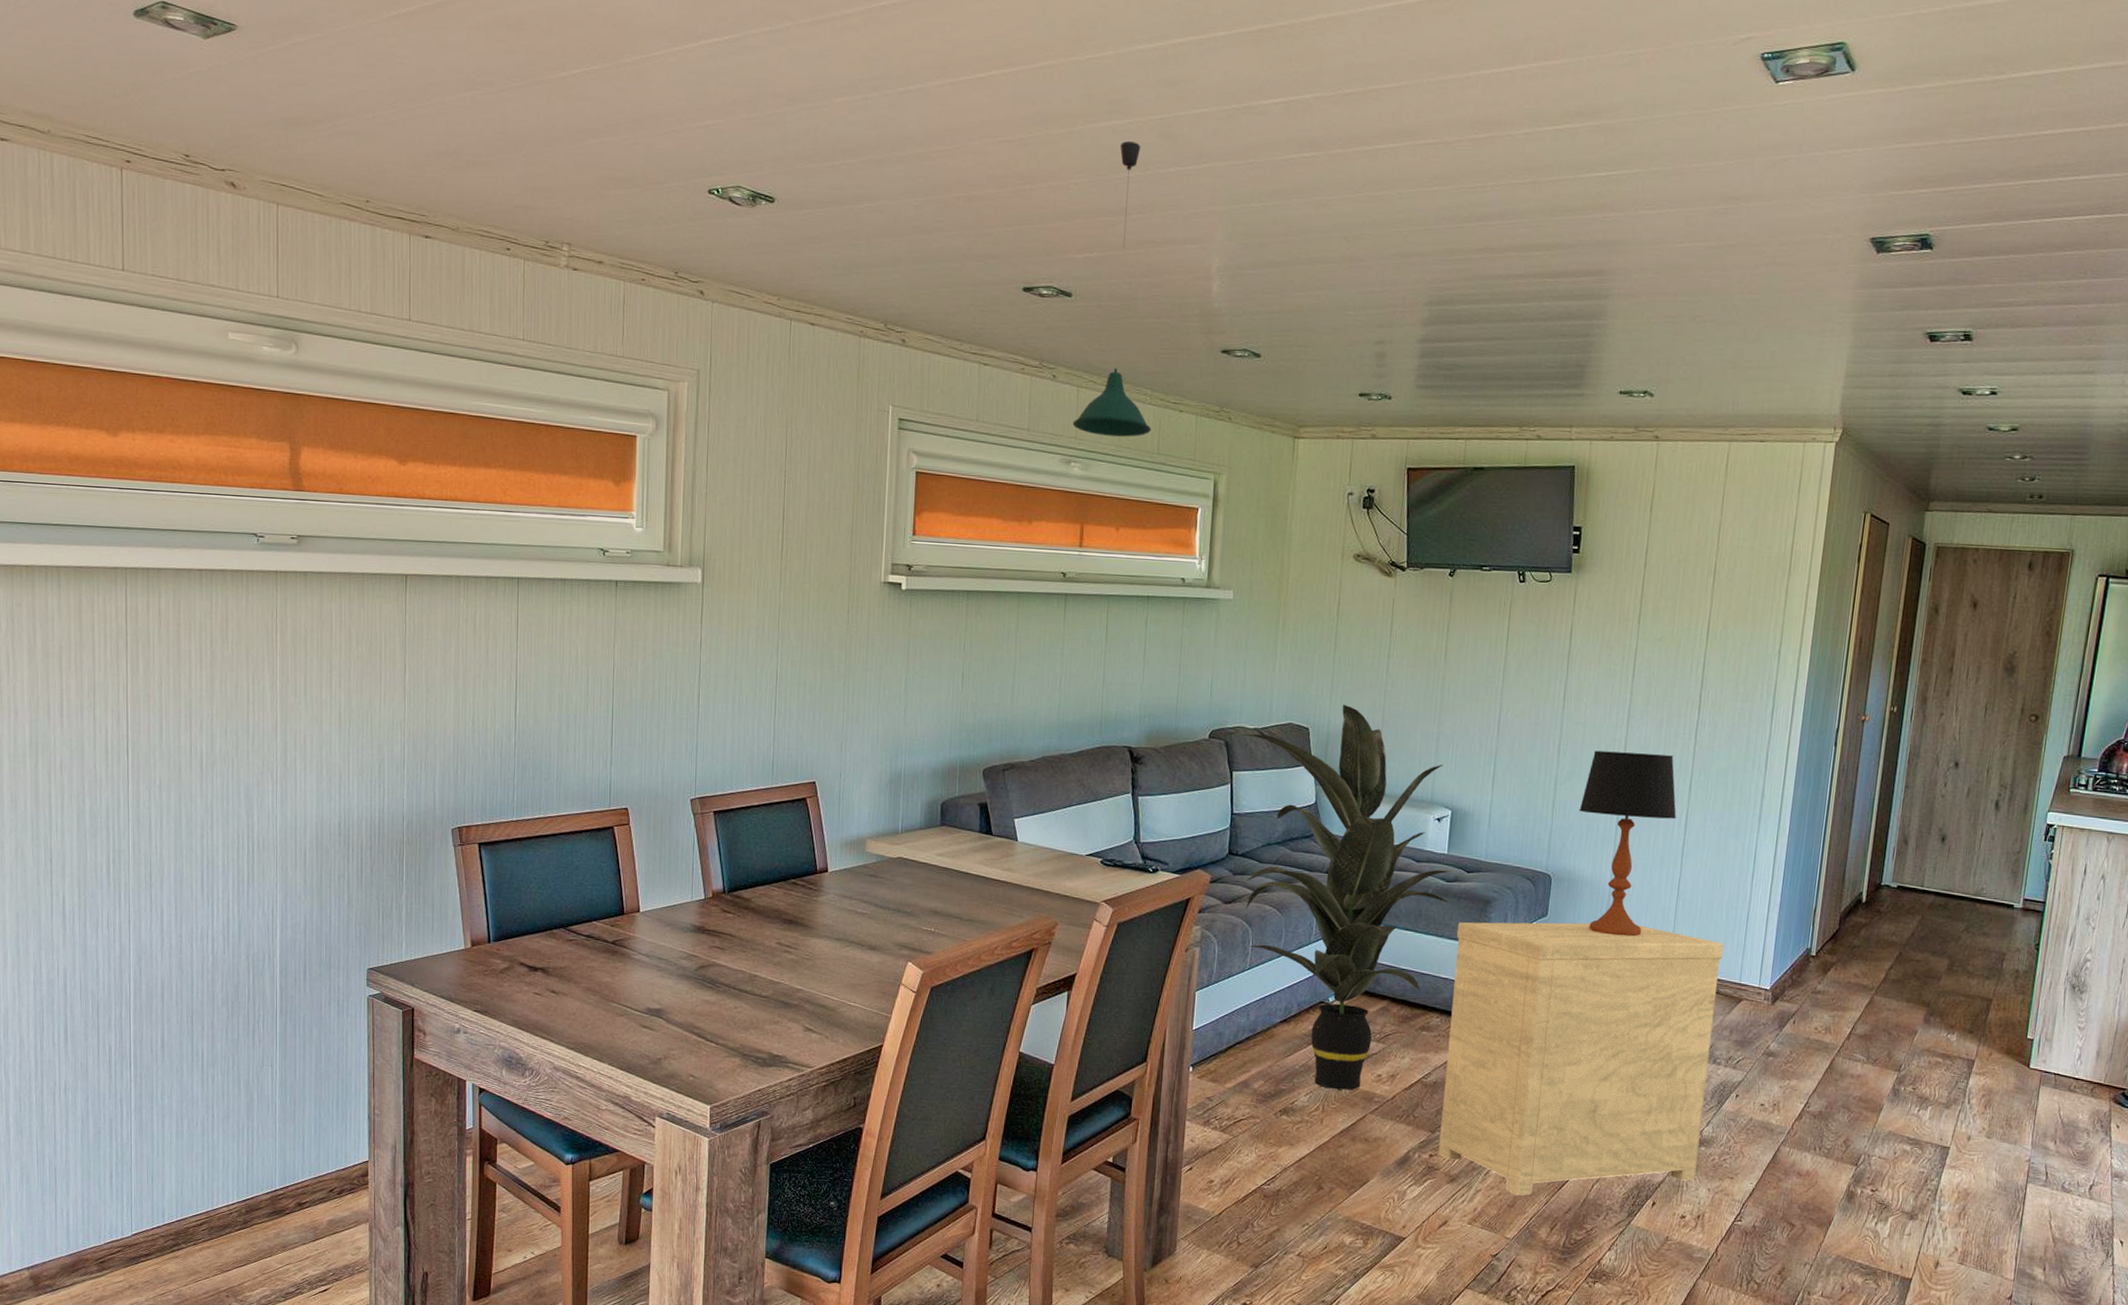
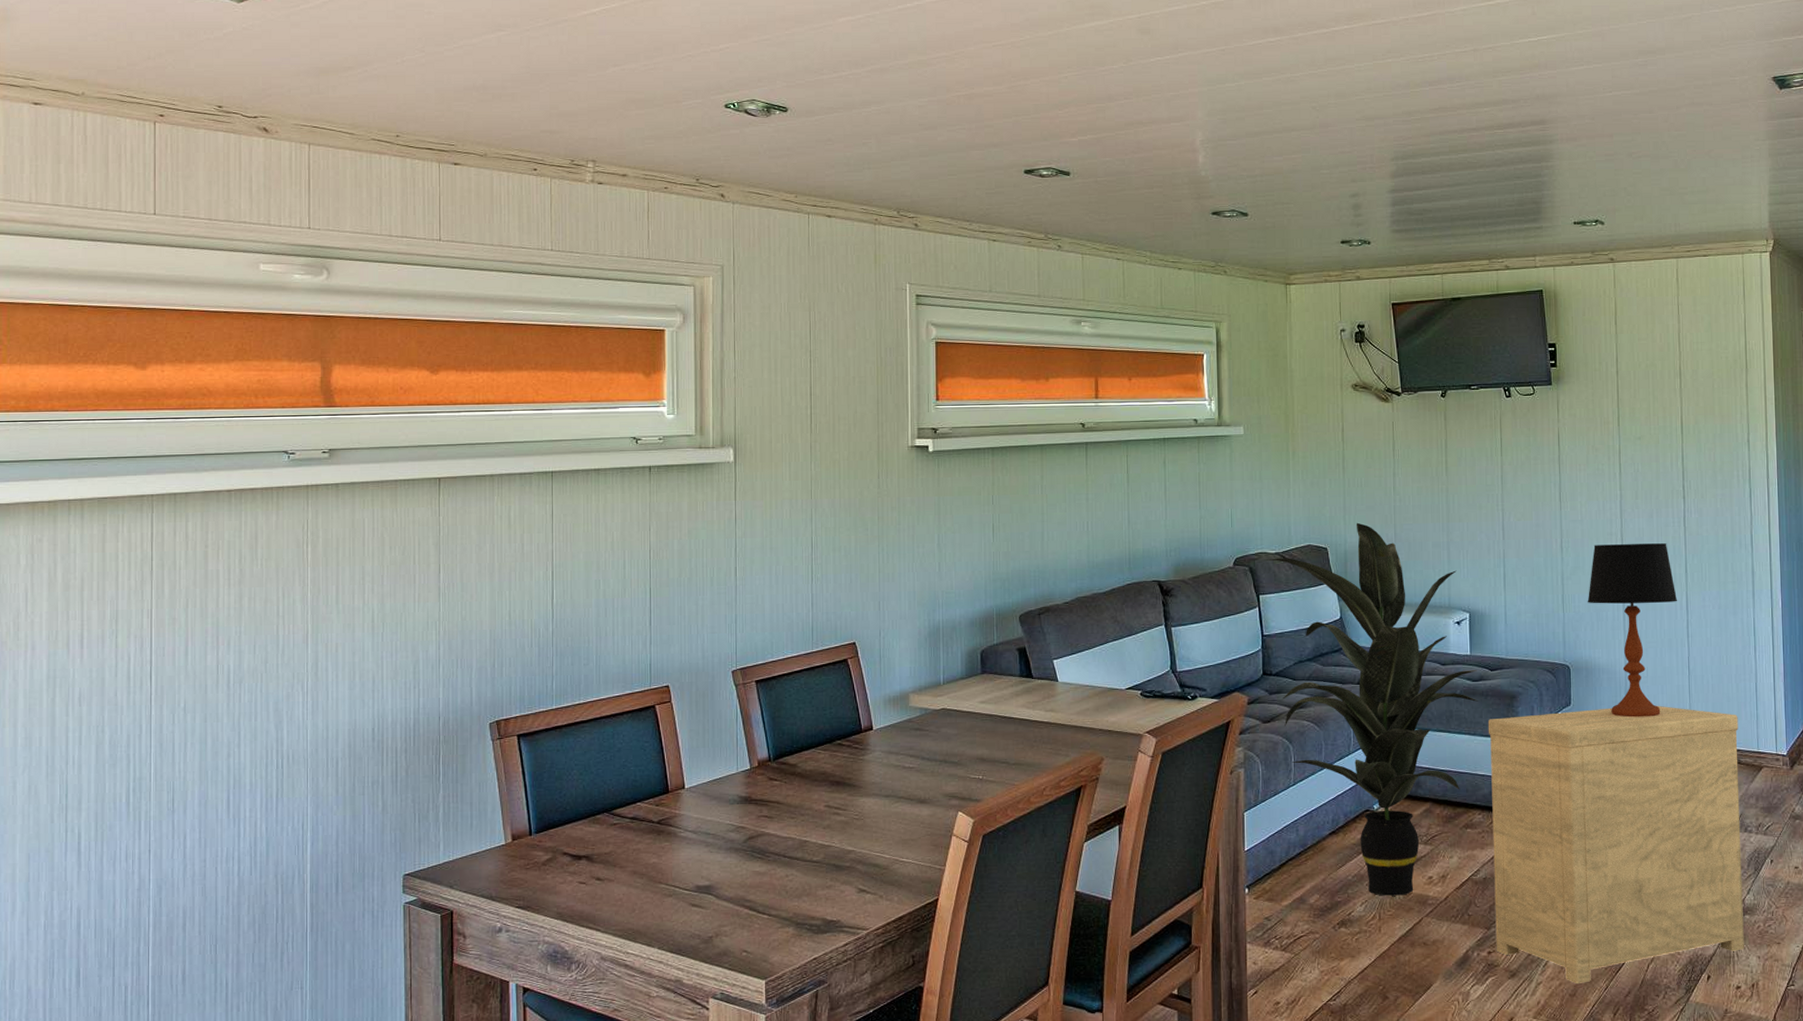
pendant light: present [1072,141,1151,437] -> none [1080,38,1153,296]

